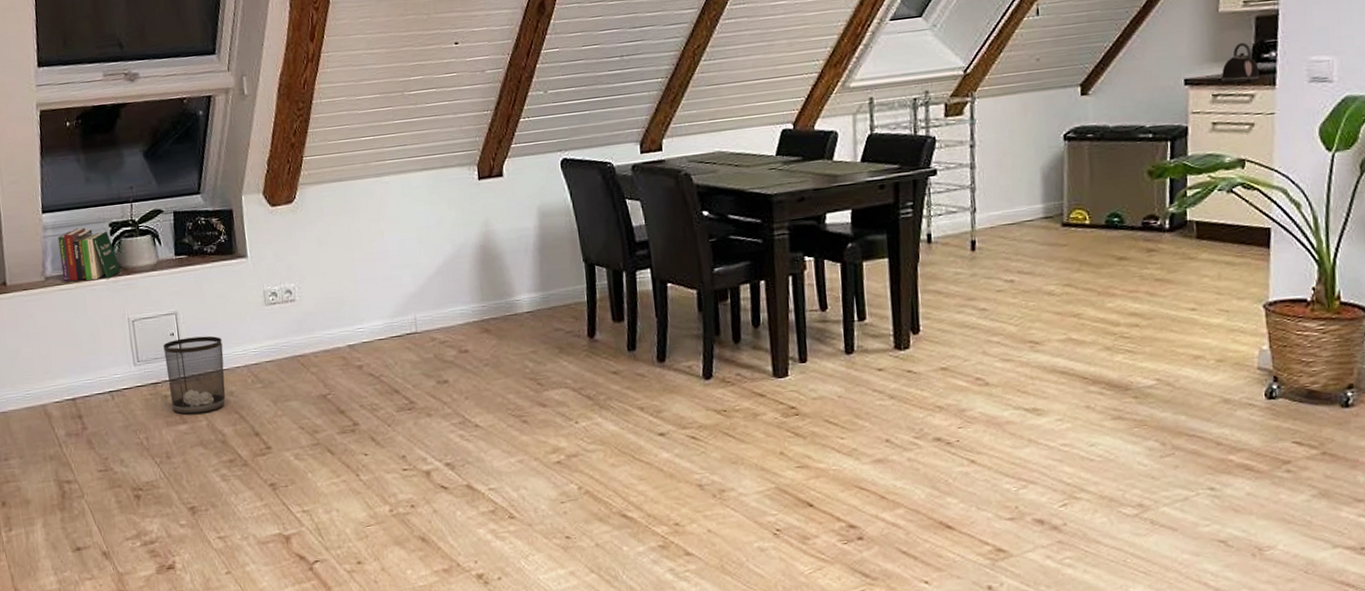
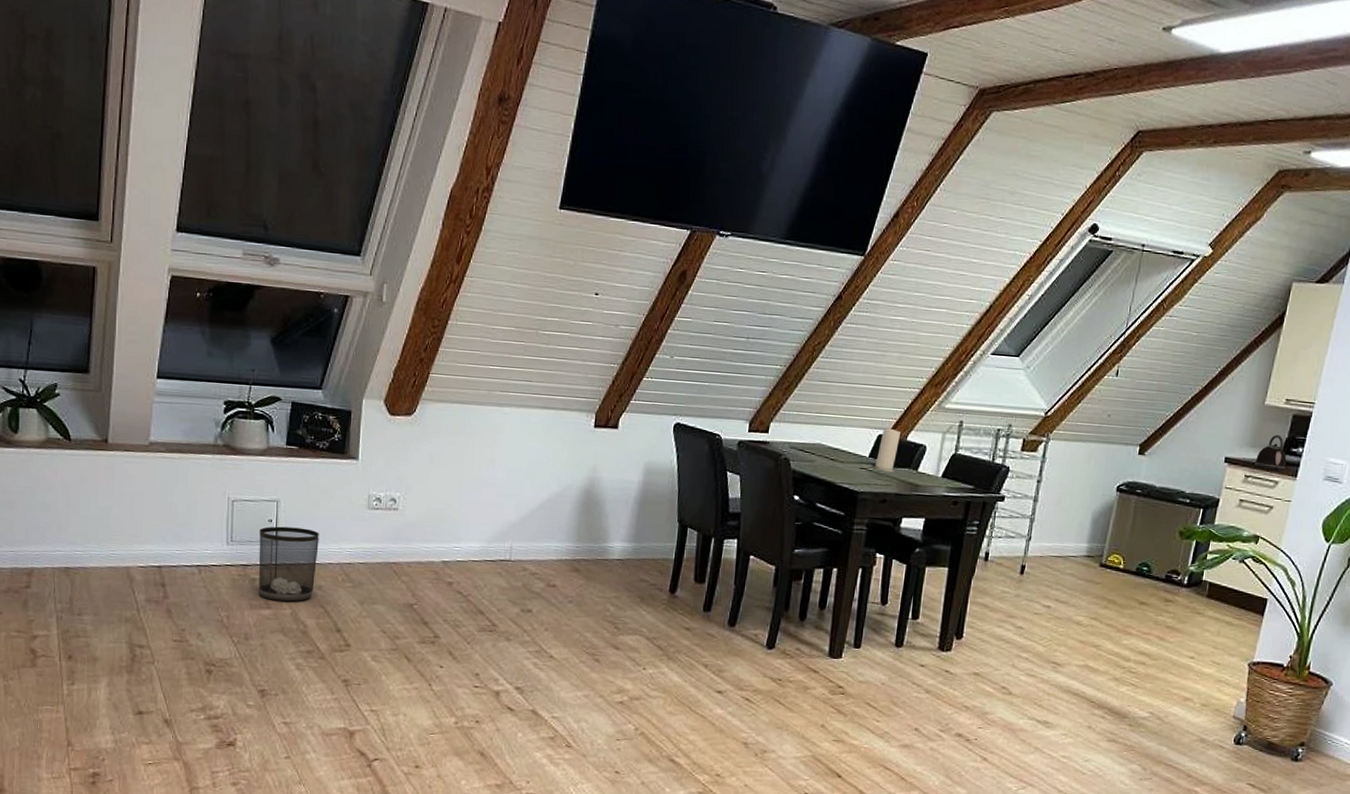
books: present [58,227,121,281] -> none [168,399,229,456]
candle: none [781,120,808,169] -> present [871,428,902,473]

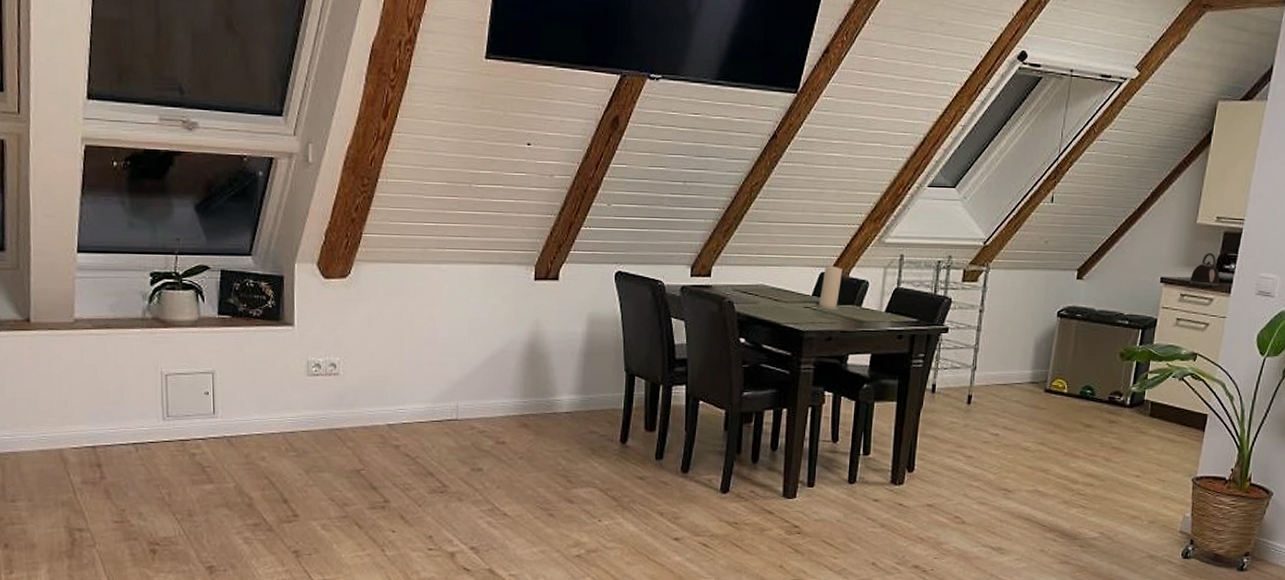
waste bin: present [258,526,319,602] -> none [196,398,259,475]

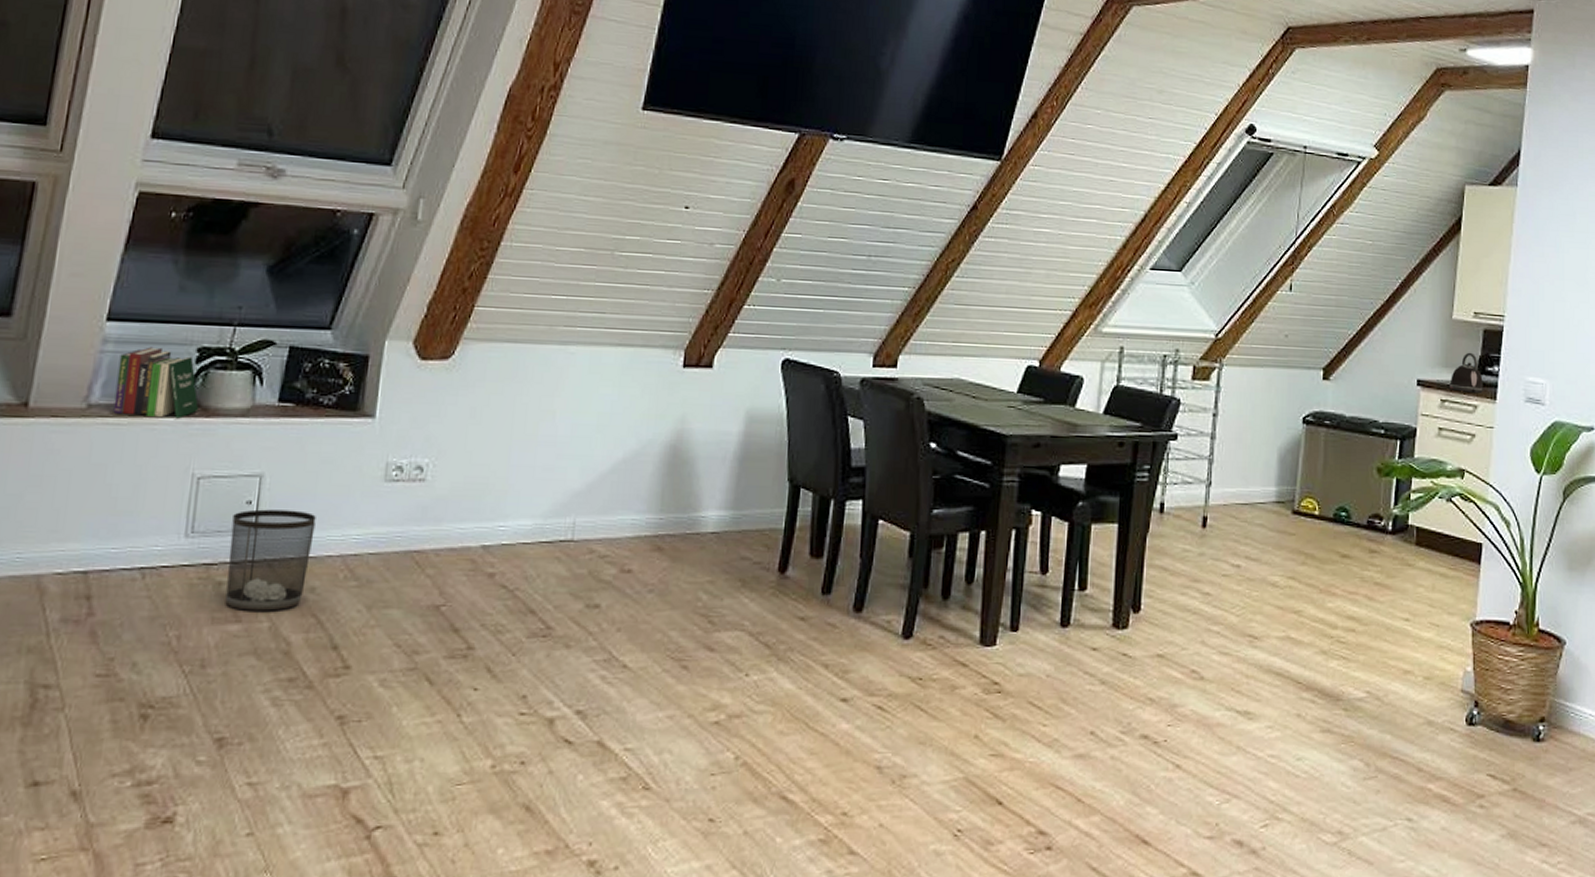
books: none [92,273,159,329] -> present [113,347,199,419]
waste bin: none [196,398,259,475] -> present [225,509,316,611]
candle: present [815,265,843,310] -> none [1020,357,1054,411]

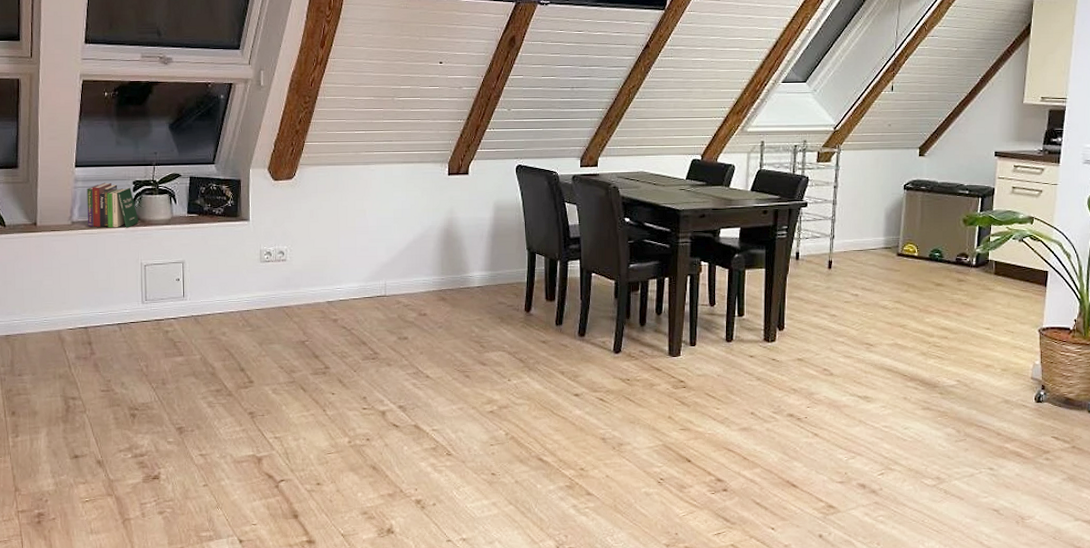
waste bin: present [225,509,316,611] -> none [169,283,221,348]
kettle: present [1449,352,1483,393] -> none [1021,128,1049,159]

